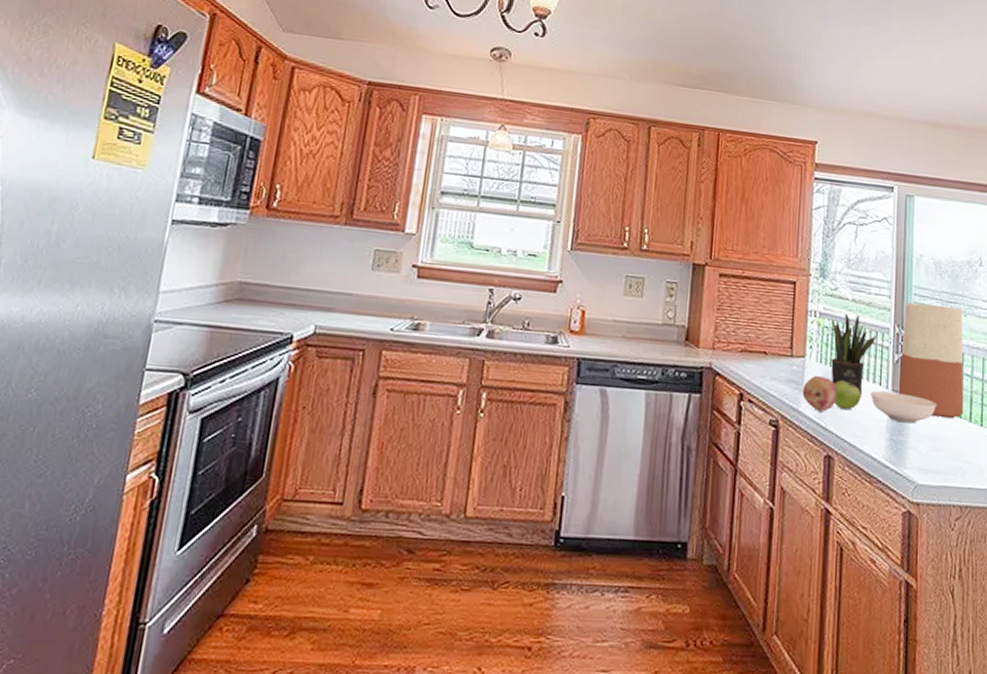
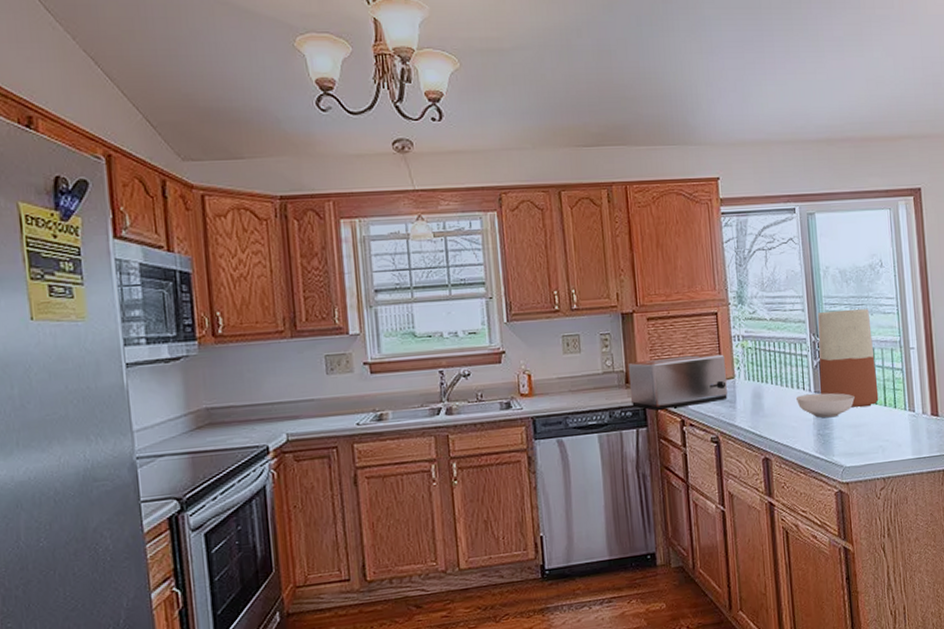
toaster: none [687,318,797,380] -> present [628,353,728,411]
fruit: present [802,375,837,412] -> none [736,391,767,422]
potted plant: present [831,313,876,394] -> none [754,331,795,401]
fruit: present [834,380,861,409] -> none [763,391,788,416]

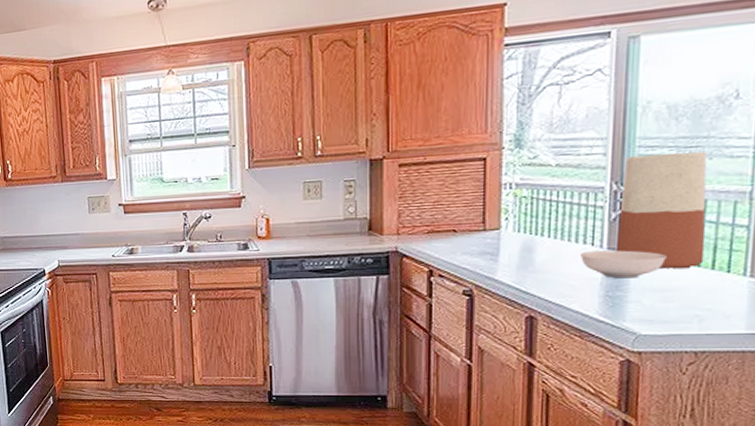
toaster: present [628,353,728,411] -> none [372,202,490,260]

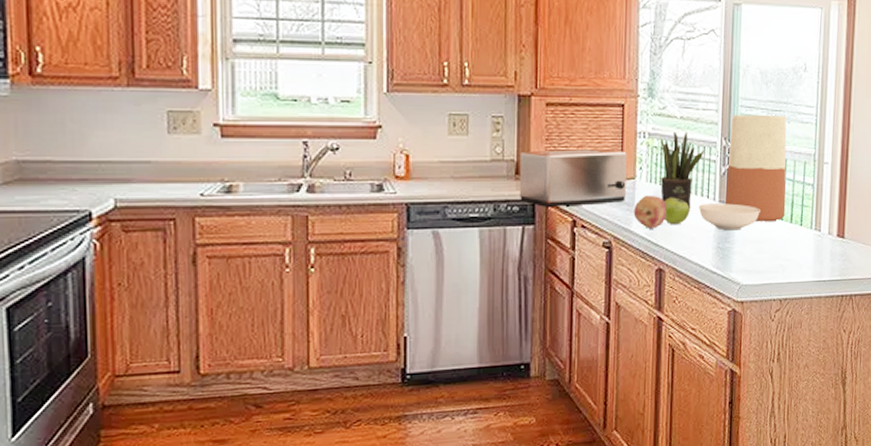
toaster: none [372,202,490,260] -> present [519,148,627,209]
fruit: none [498,244,539,277] -> present [633,194,667,229]
potted plant: none [531,179,587,257] -> present [660,131,704,209]
fruit: none [536,246,569,272] -> present [664,197,690,224]

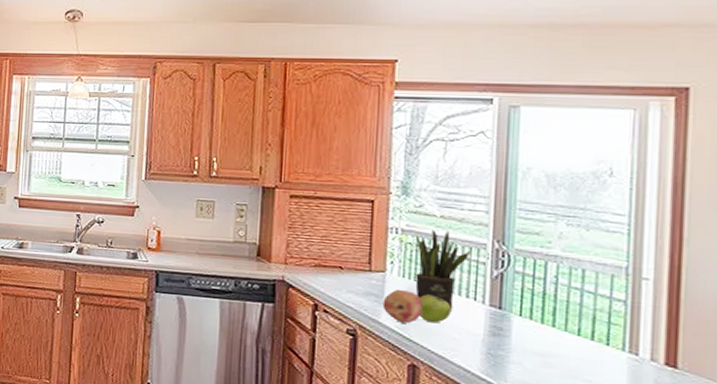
toaster: present [519,148,627,209] -> none [259,236,376,293]
bowl: present [699,203,760,231] -> none [463,305,547,339]
vase: present [724,115,787,221] -> none [497,218,585,336]

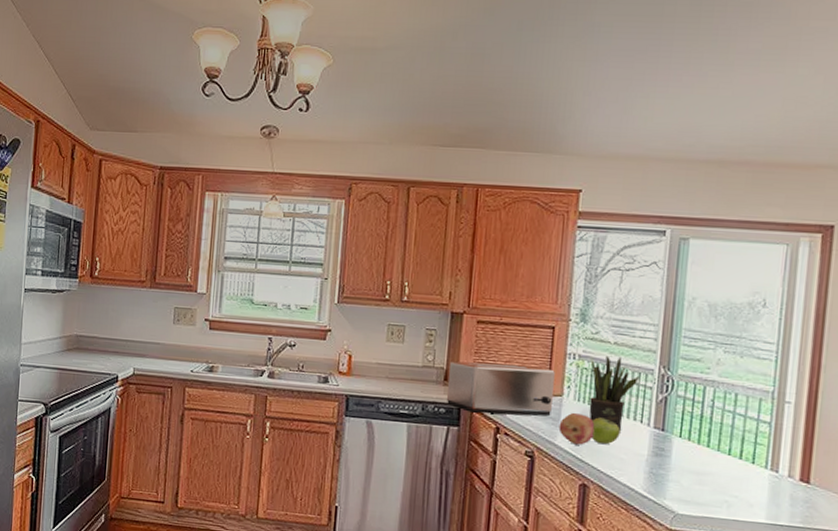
toaster: none [259,236,376,293] -> present [446,361,555,417]

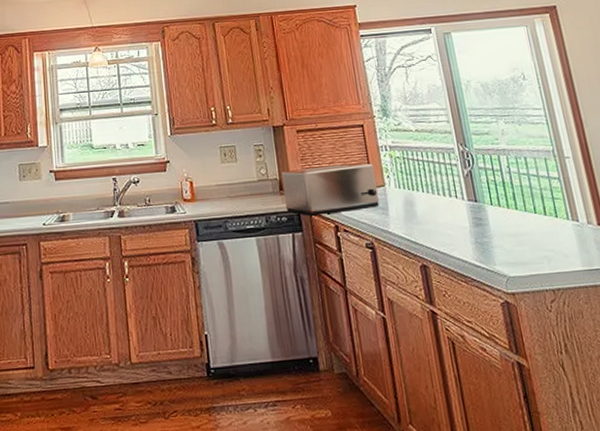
fruit: present [558,412,595,445] -> none [388,199,421,229]
potted plant: present [589,355,639,431] -> none [401,142,444,209]
fruit: present [592,417,621,444] -> none [415,199,442,224]

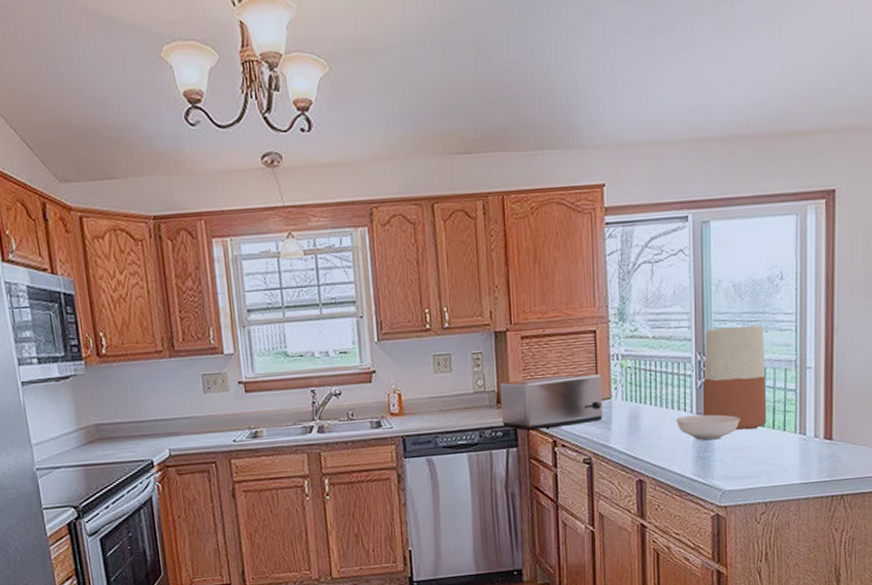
bowl: none [450,201,512,226] -> present [676,414,740,441]
vase: none [463,119,538,216] -> present [702,325,767,430]

